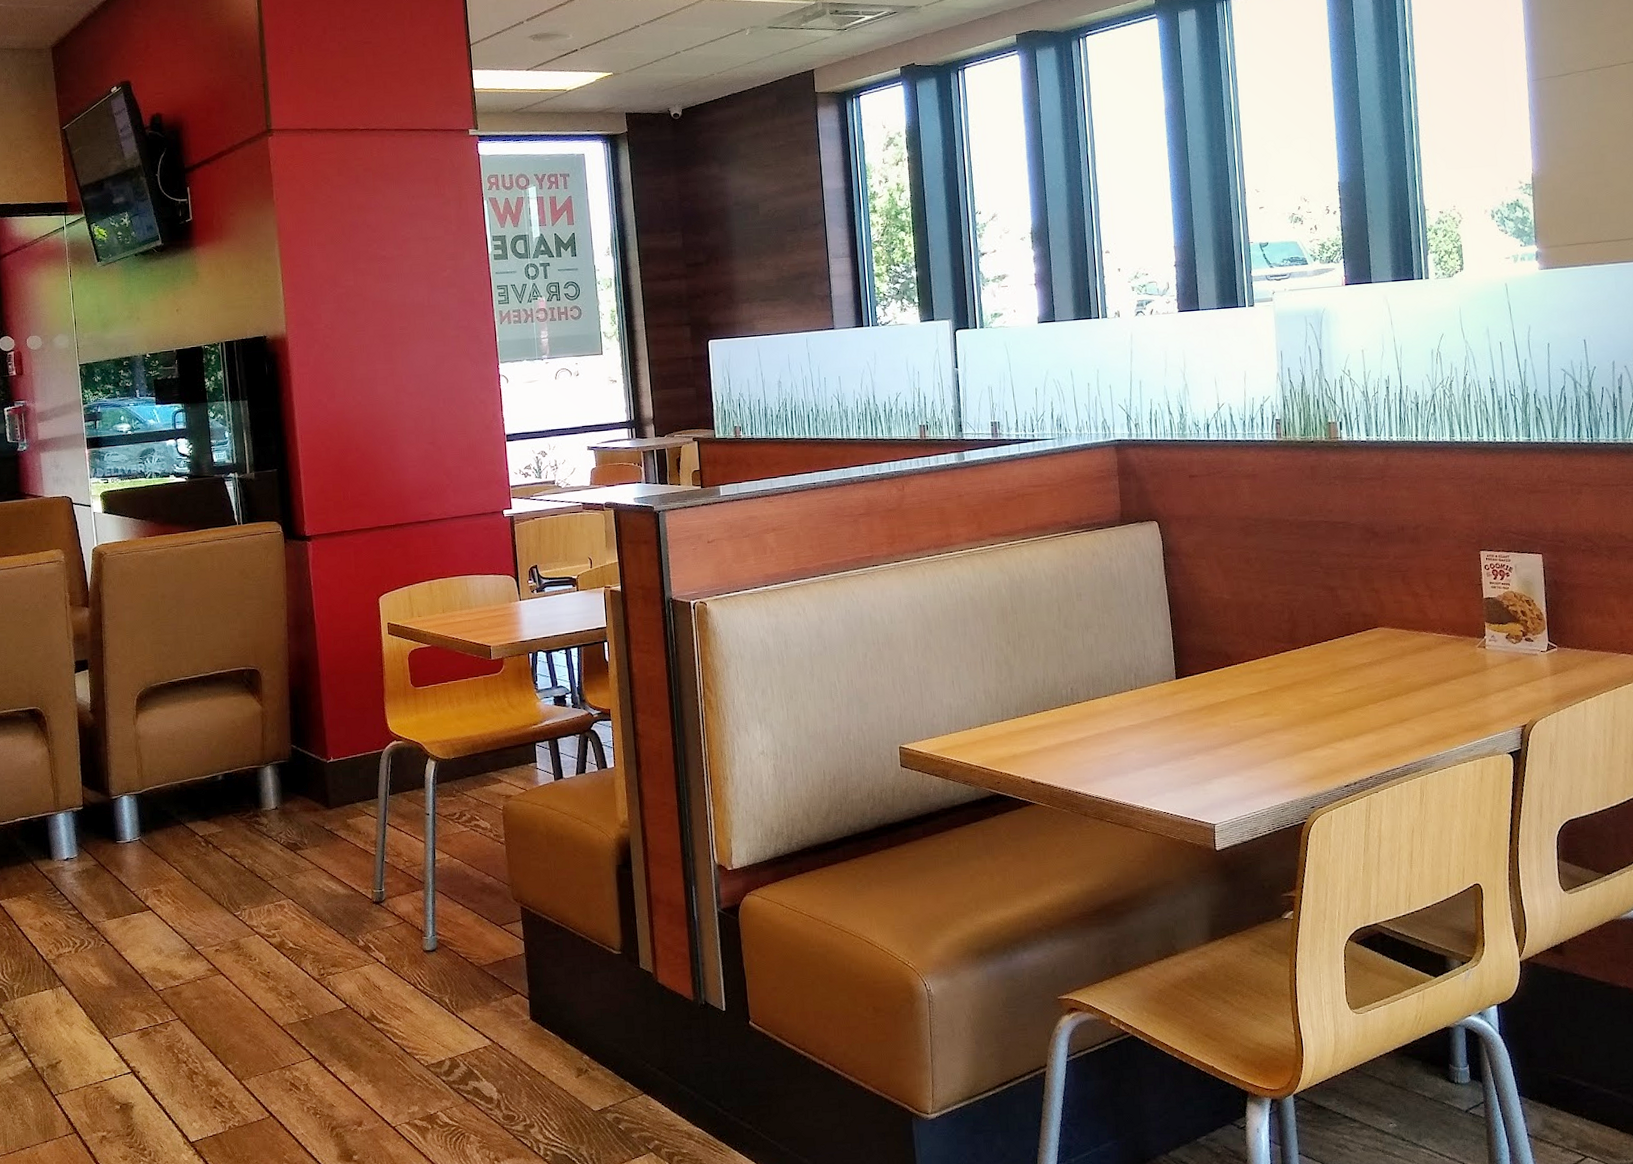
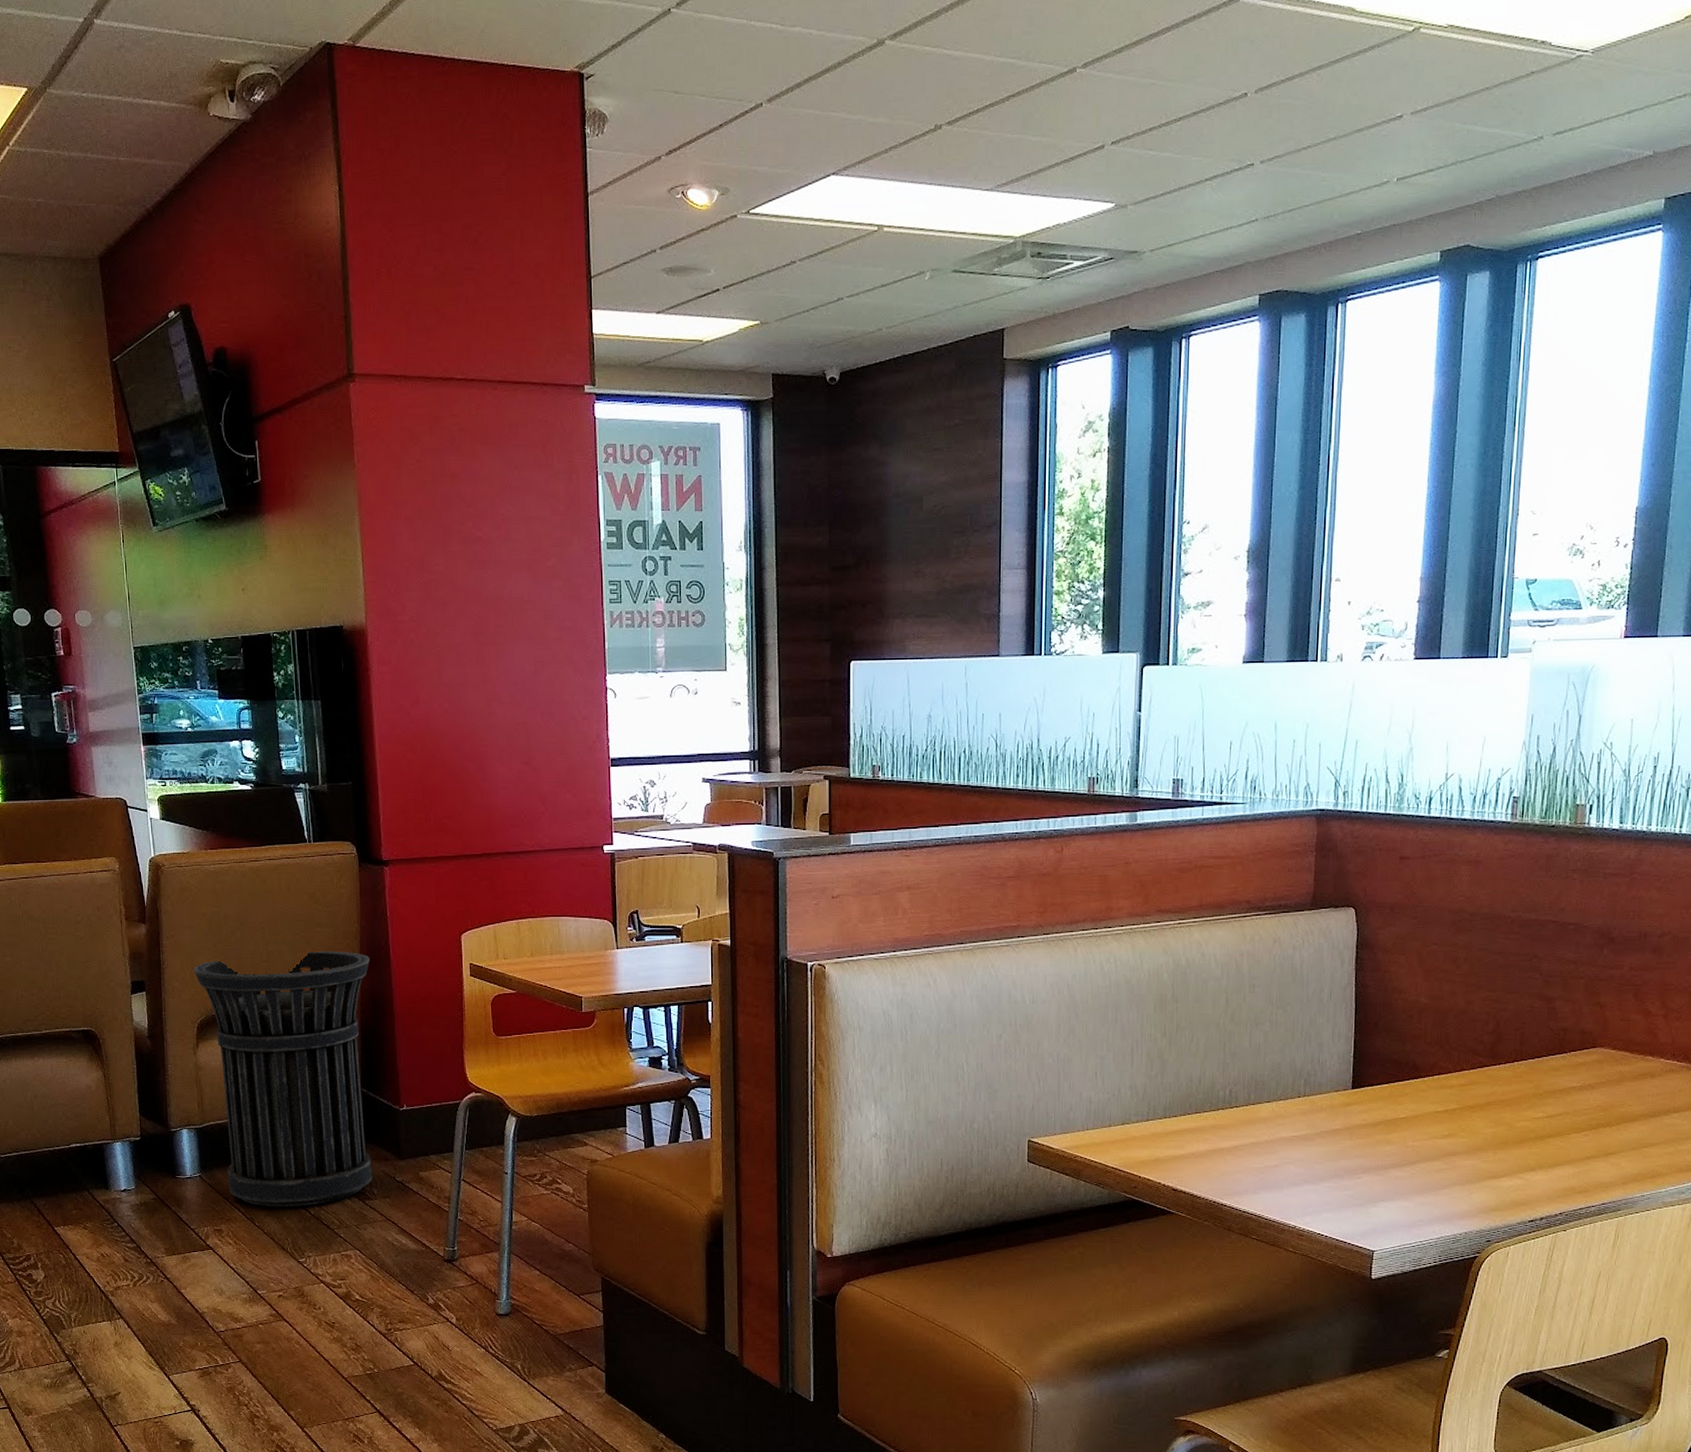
trash can: none [133,620,303,864] -> present [193,951,373,1207]

